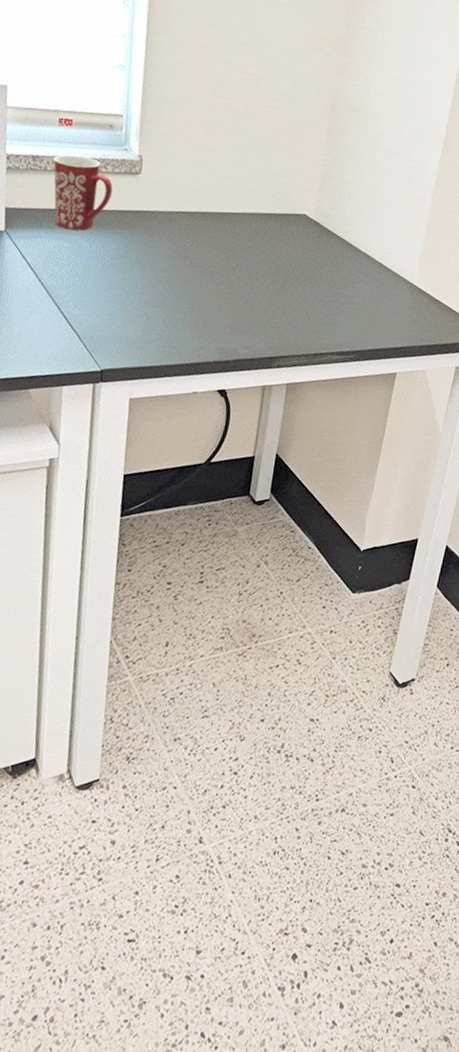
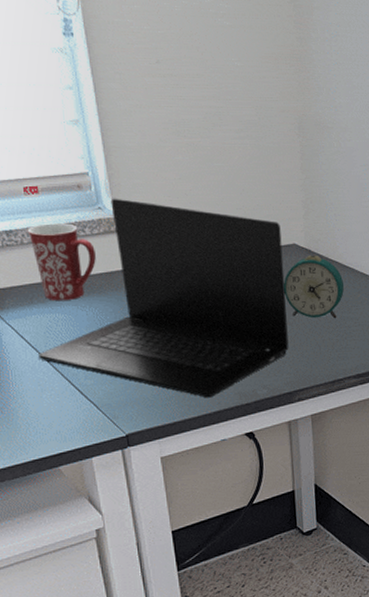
laptop: none [35,142,295,349] -> present [38,198,289,398]
alarm clock: none [285,227,345,293] -> present [284,255,344,319]

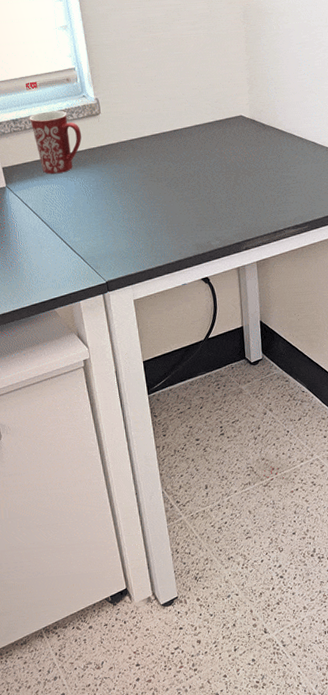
laptop: present [38,198,289,398] -> none [38,87,237,250]
alarm clock: present [284,255,344,319] -> none [232,124,283,178]

